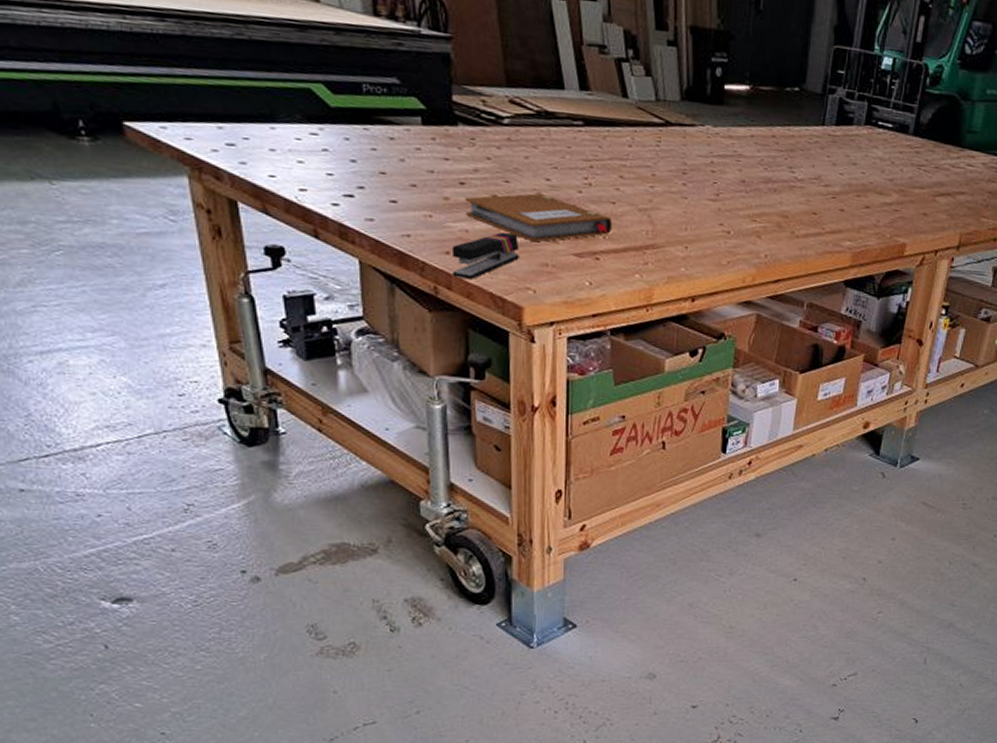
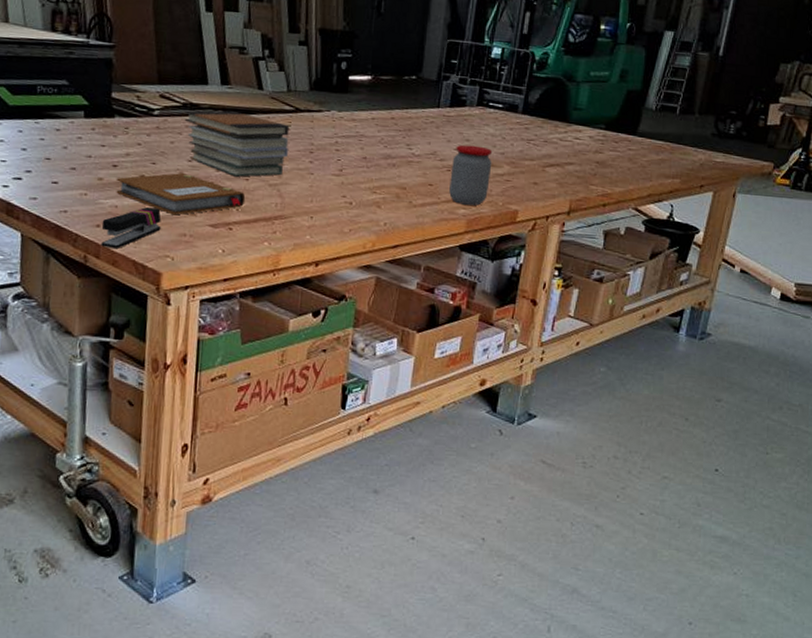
book stack: none [539,120,660,200] -> present [184,110,290,177]
jar: none [834,168,881,238] -> present [449,144,493,206]

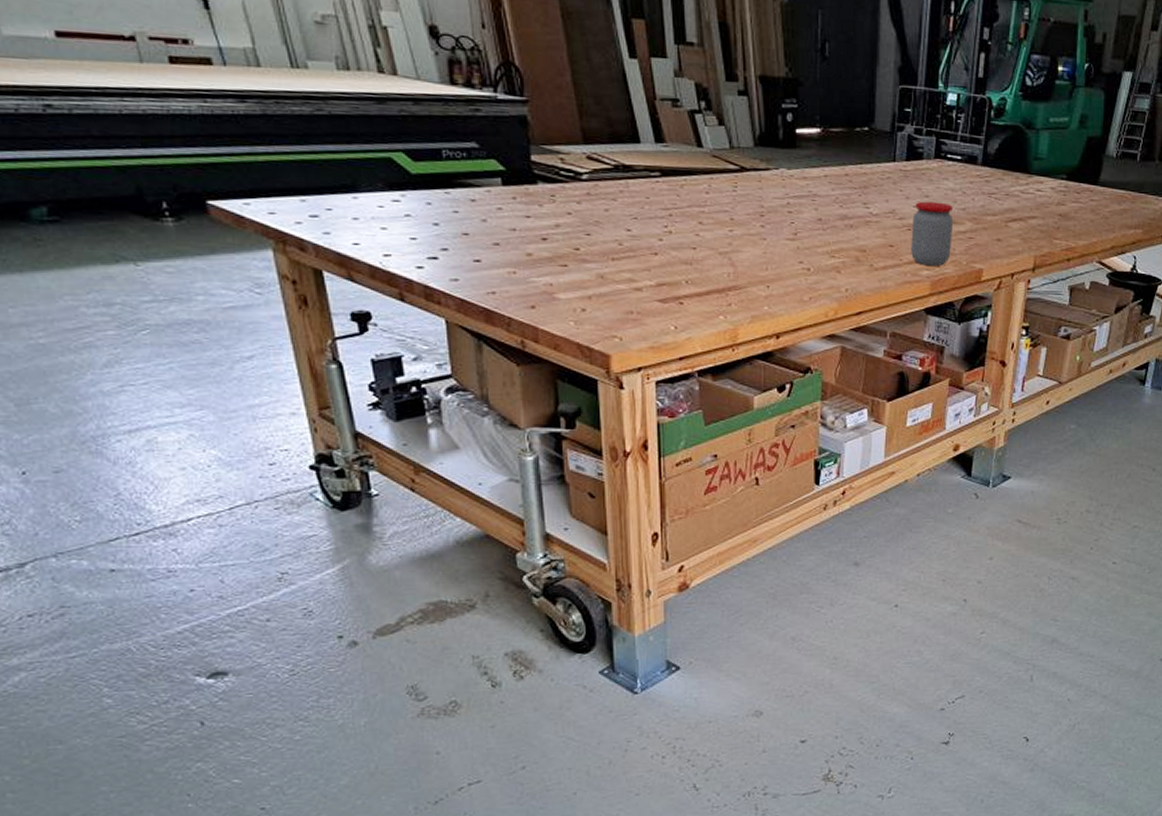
stapler: present [101,206,162,250] -> none [537,283,604,332]
notebook: present [116,173,246,215] -> none [547,244,695,291]
book stack: present [184,110,290,177] -> none [617,172,736,246]

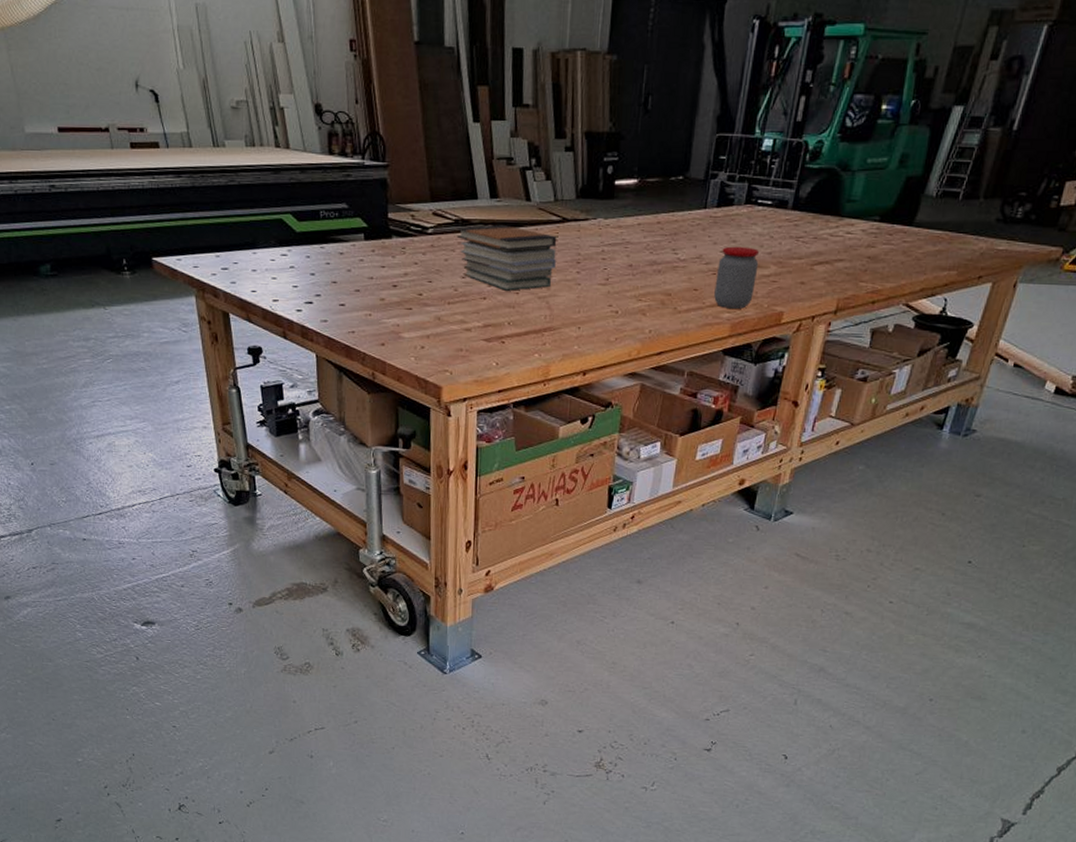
book stack: none [617,172,736,246] -> present [456,225,557,291]

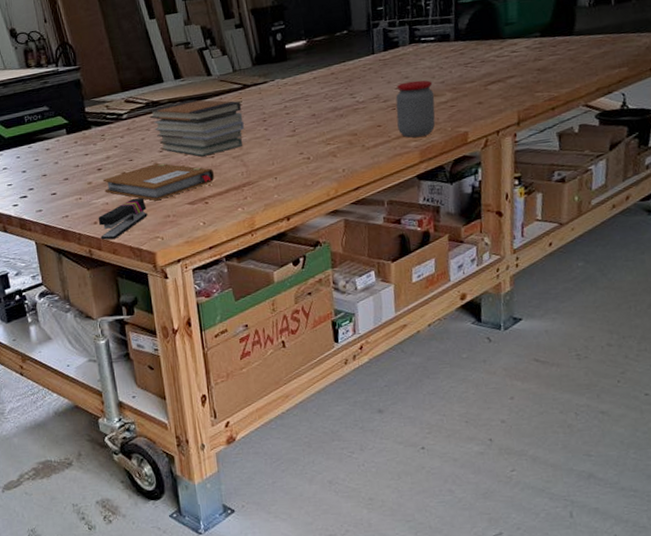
stapler: none [386,324,440,366] -> present [98,198,148,240]
notebook: none [396,290,517,331] -> present [102,163,215,201]

